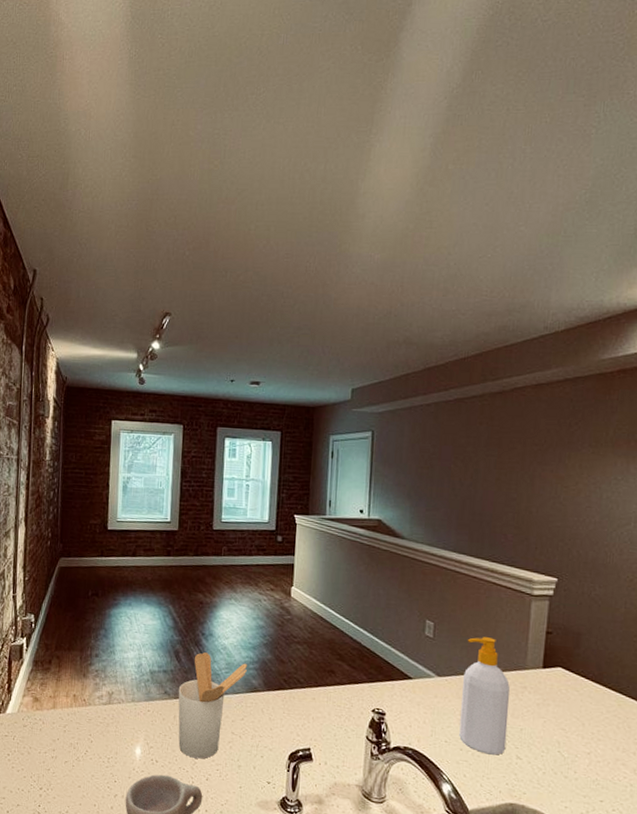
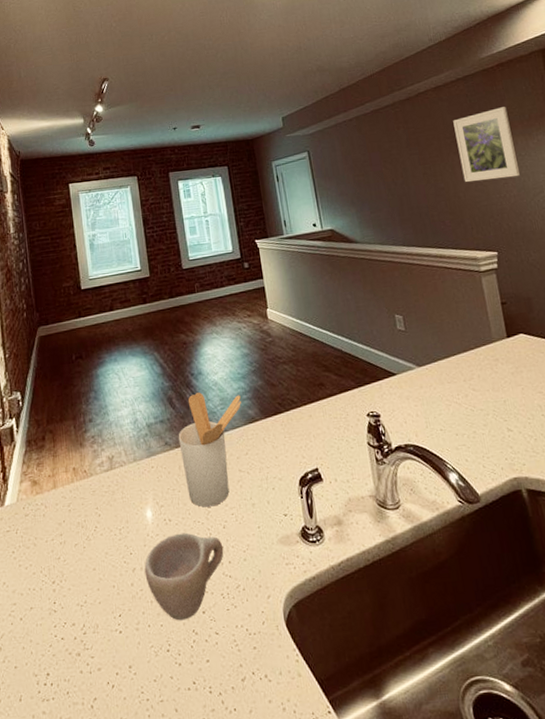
soap bottle: present [459,637,510,756] -> none [435,319,496,434]
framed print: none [541,420,615,502] -> present [453,106,520,183]

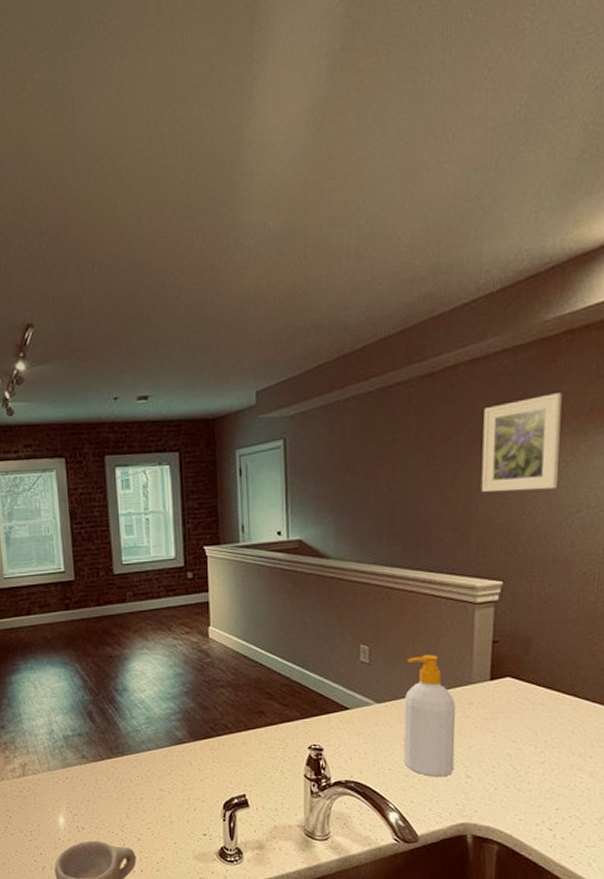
utensil holder: present [178,392,242,508] -> none [96,709,170,820]
soap bottle: none [435,319,496,434] -> present [404,655,456,777]

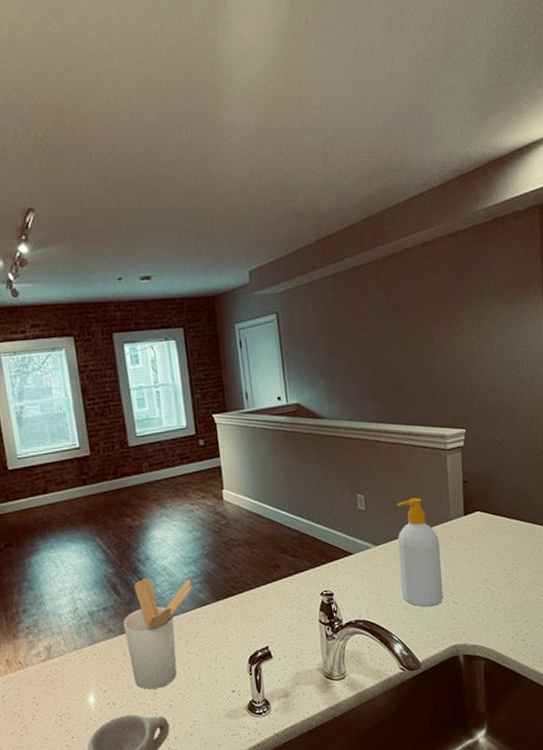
utensil holder: none [96,709,170,820] -> present [123,578,193,690]
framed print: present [481,393,562,493] -> none [437,270,498,355]

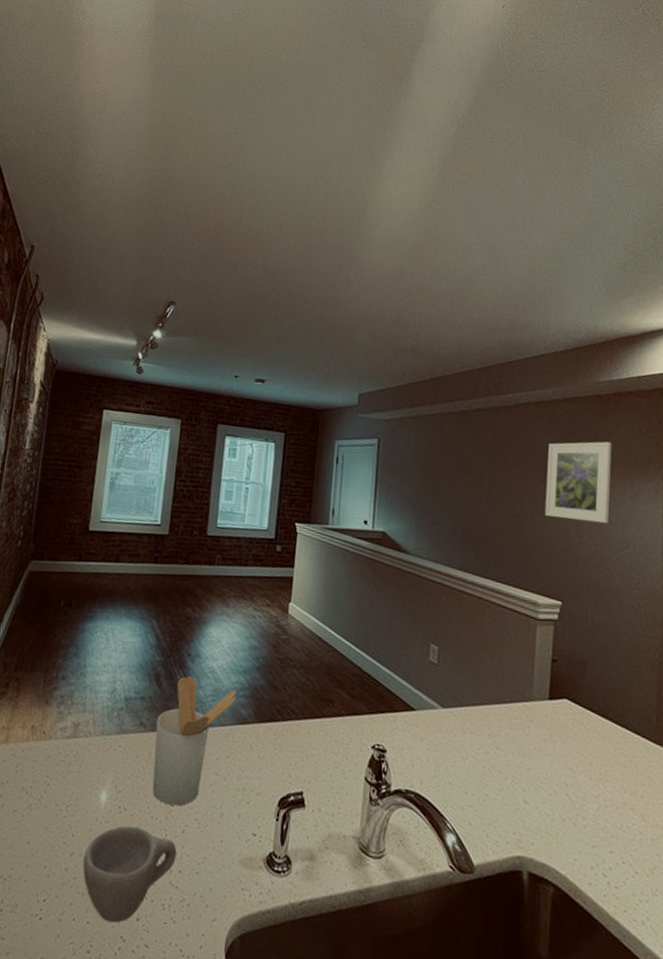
soap bottle: present [396,497,443,607] -> none [464,664,516,800]
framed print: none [437,270,498,355] -> present [544,441,612,524]

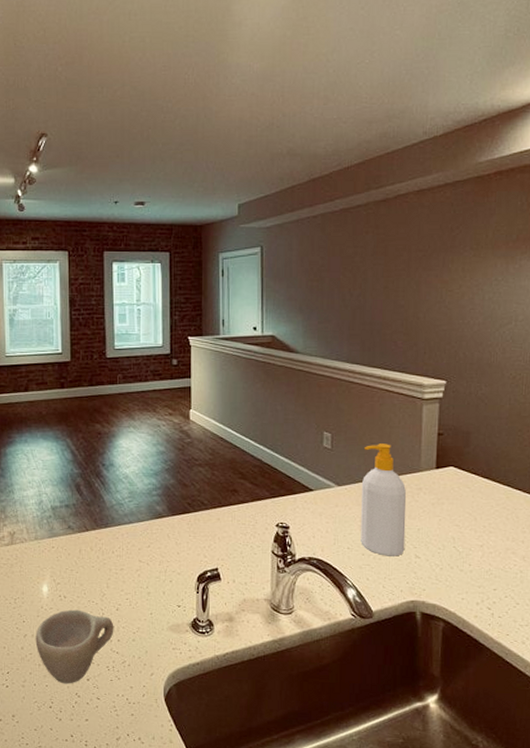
utensil holder: present [152,676,237,806] -> none [82,483,151,590]
soap bottle: none [464,664,516,800] -> present [361,444,407,557]
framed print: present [544,441,612,524] -> none [427,223,494,303]

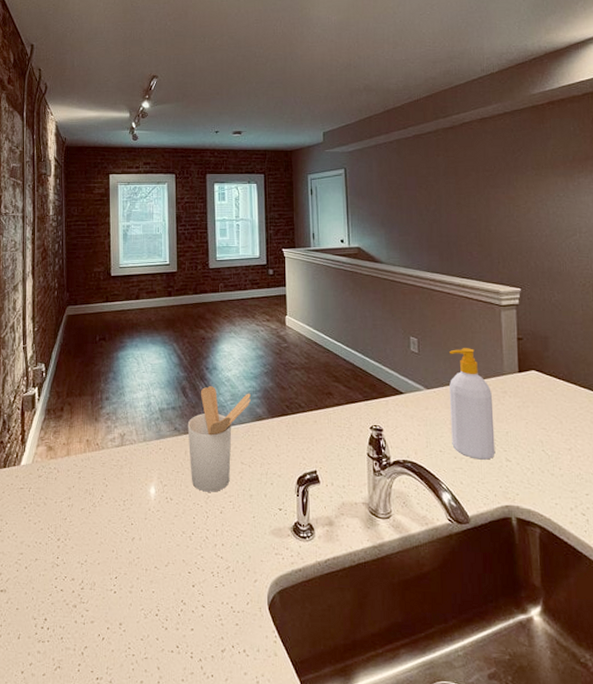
cup: present [35,609,114,684] -> none [143,512,218,591]
utensil holder: none [82,483,151,590] -> present [187,386,252,492]

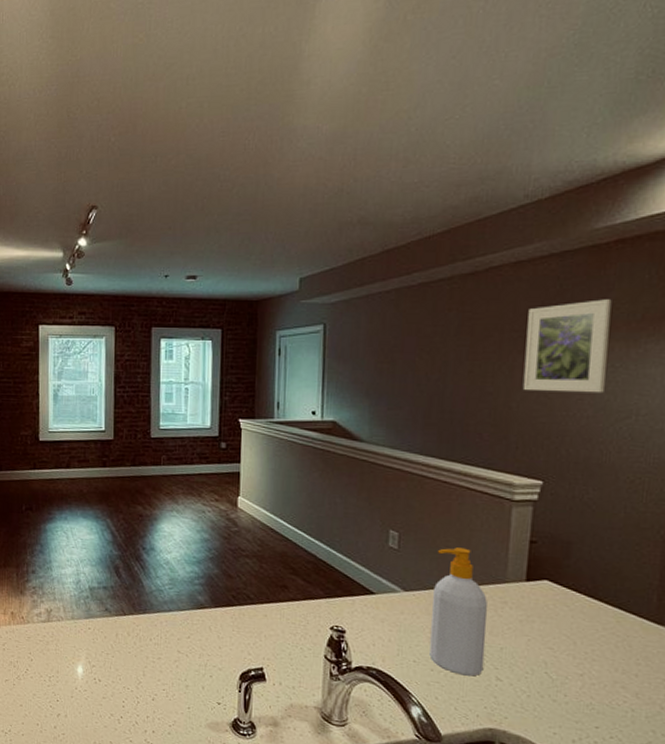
utensil holder: present [187,386,252,492] -> none [119,567,193,679]
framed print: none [494,146,555,217] -> present [522,299,612,394]

